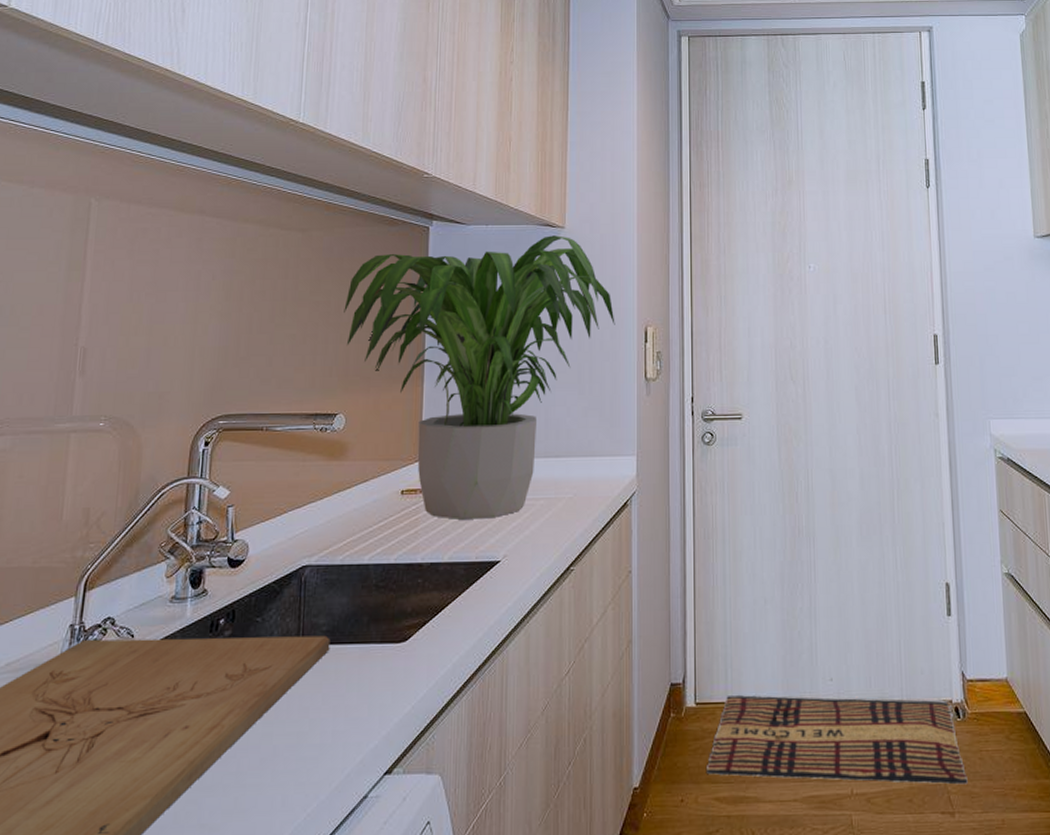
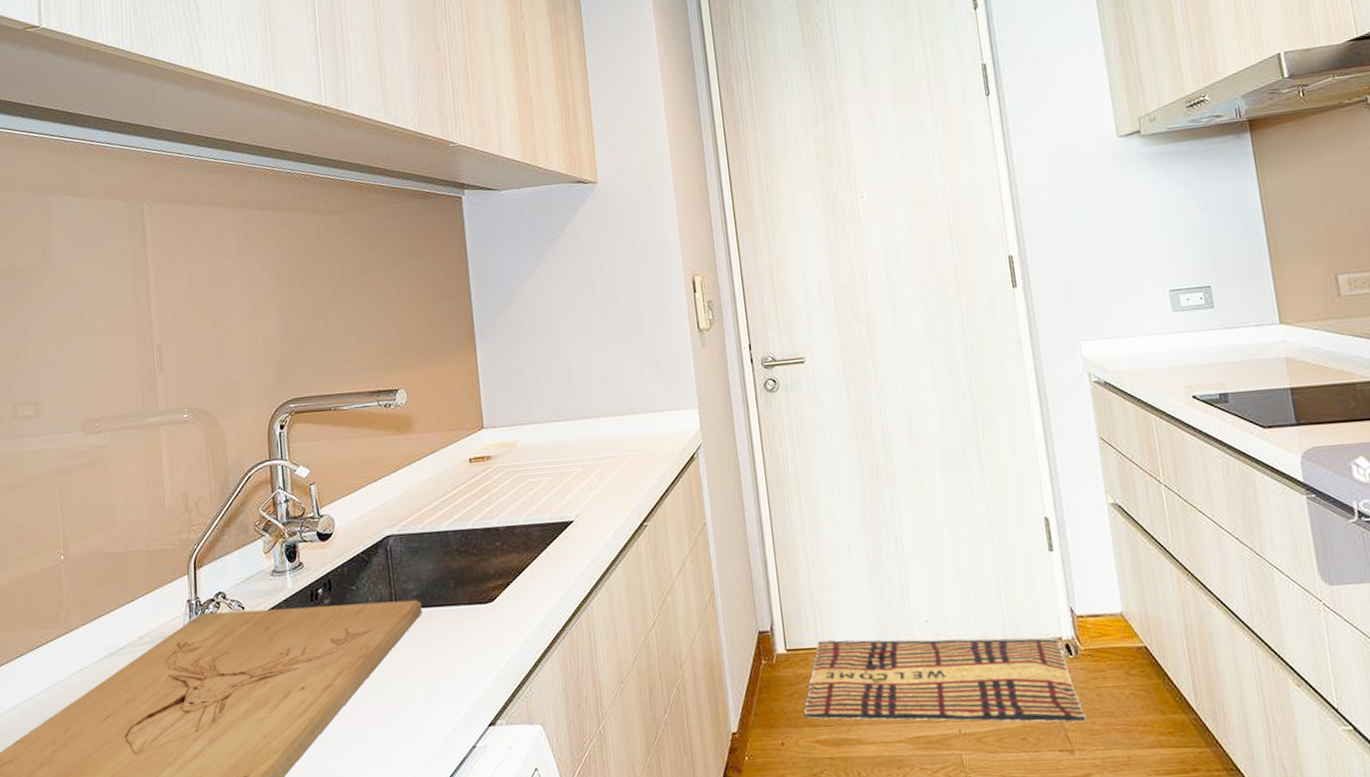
potted plant: present [344,235,615,520] -> none [390,191,661,484]

